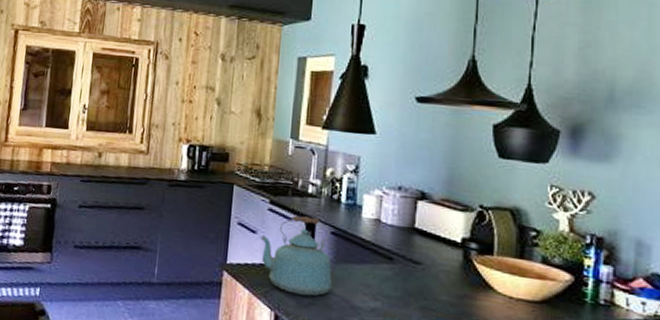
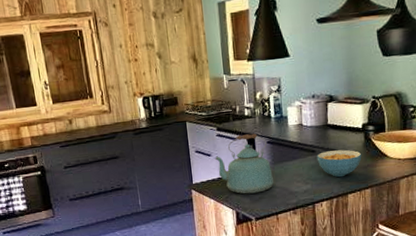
cereal bowl: none [394,262,457,303] -> present [316,149,362,177]

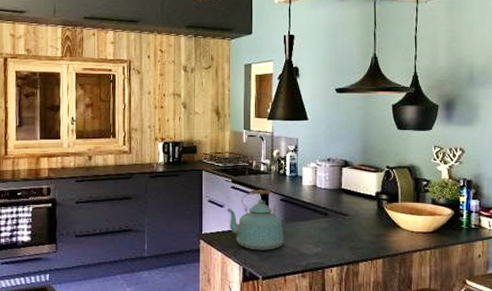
cereal bowl: present [316,149,362,177] -> none [329,215,375,244]

